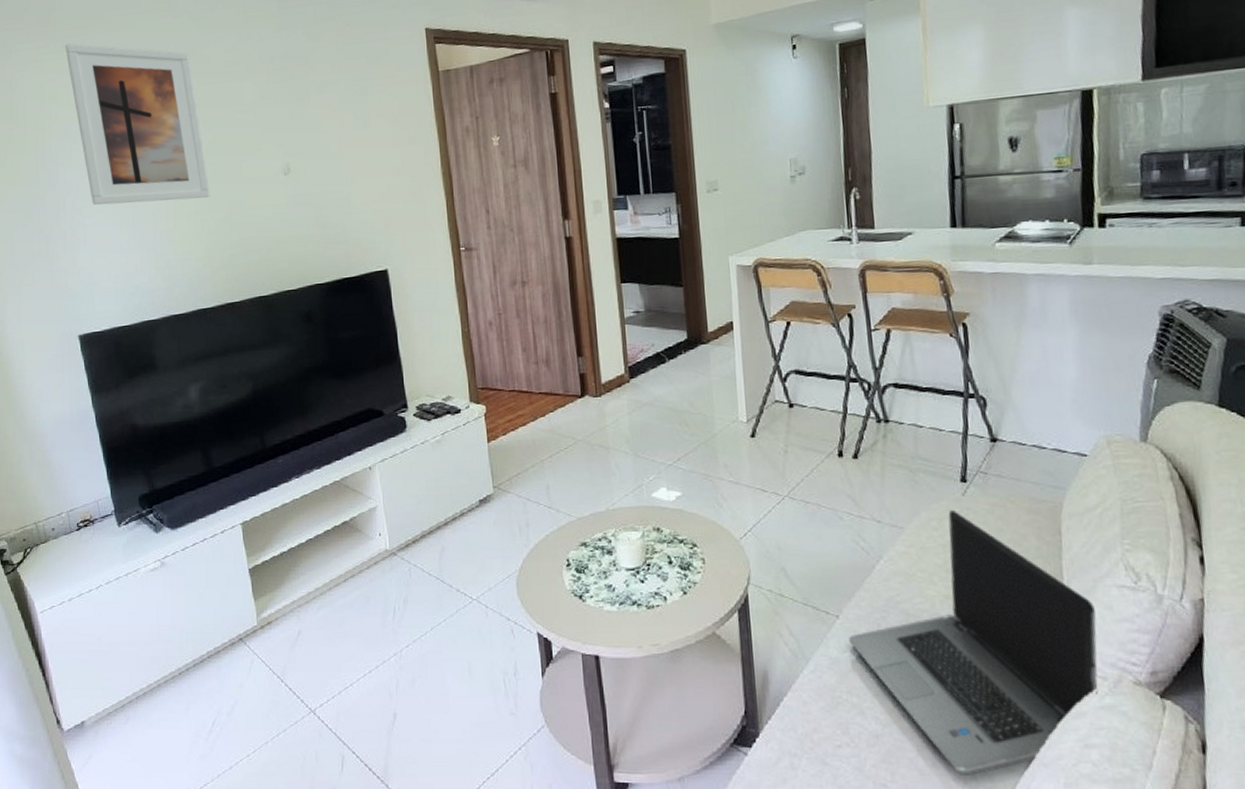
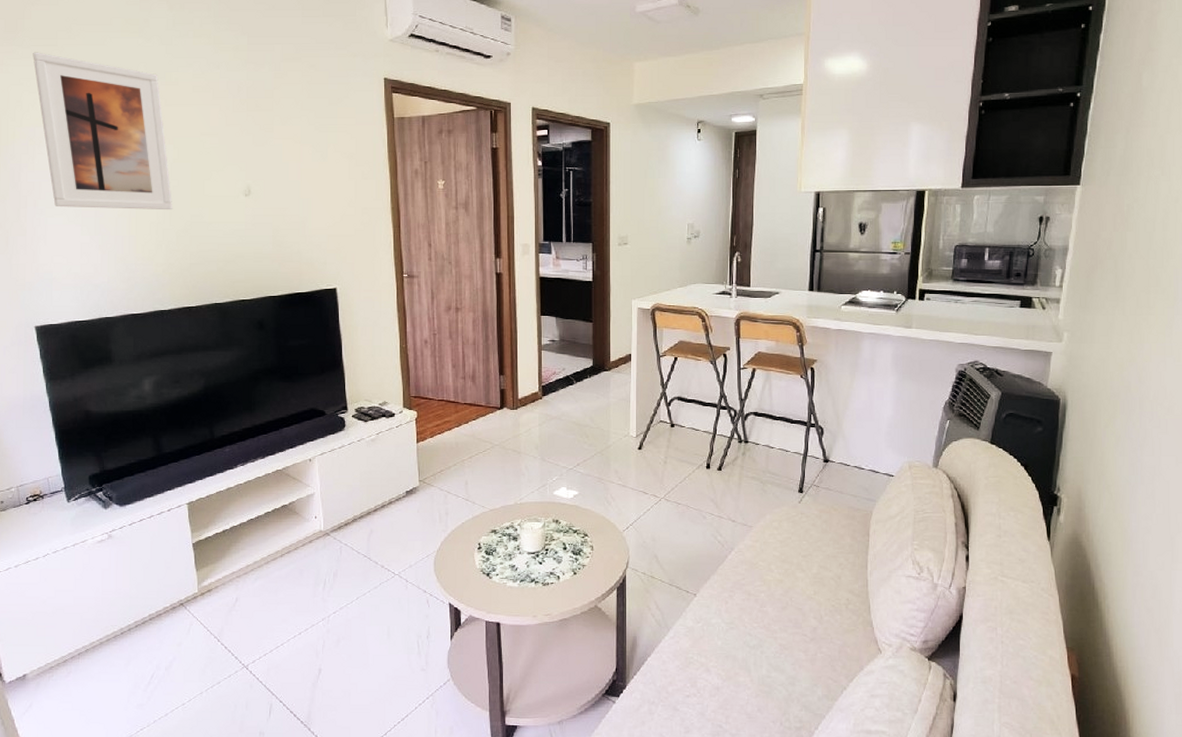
laptop computer: present [849,510,1098,777] -> none [703,514,888,719]

